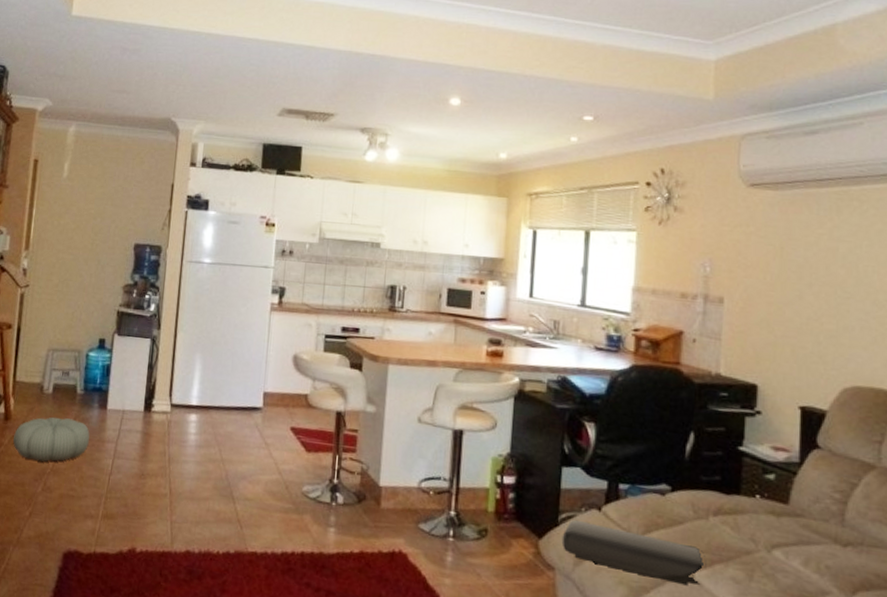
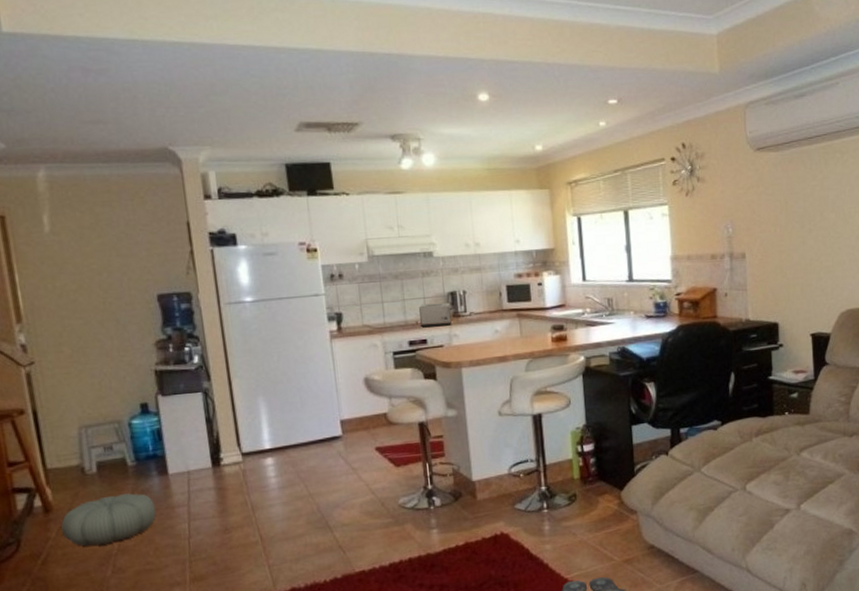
toaster: none [355,292,391,319] -> present [418,302,453,328]
cushion: present [561,519,707,586] -> none [639,465,754,499]

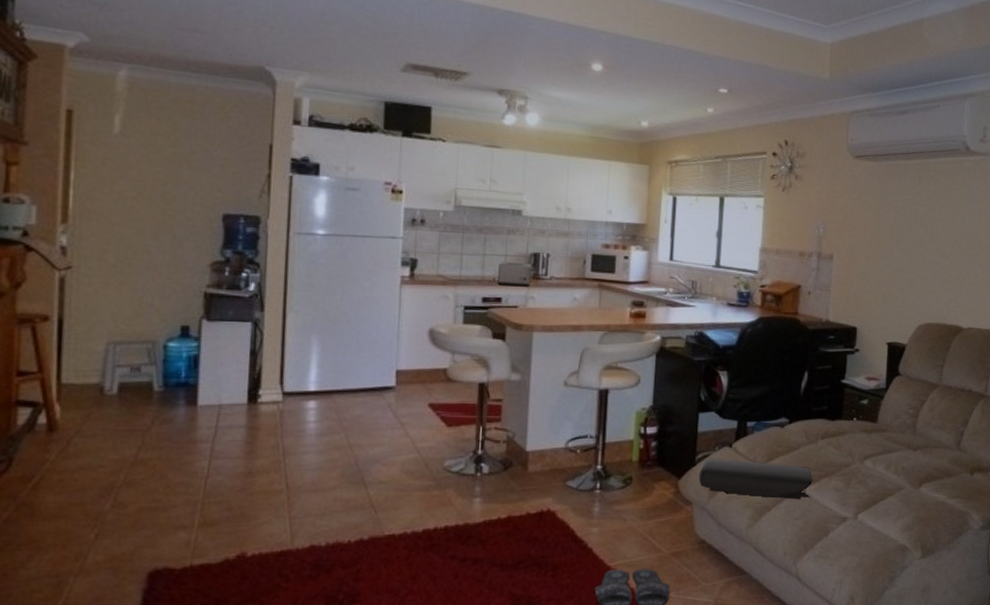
pouf: present [61,493,156,546] -> none [63,421,175,474]
cushion: none [639,465,754,499] -> present [698,458,816,500]

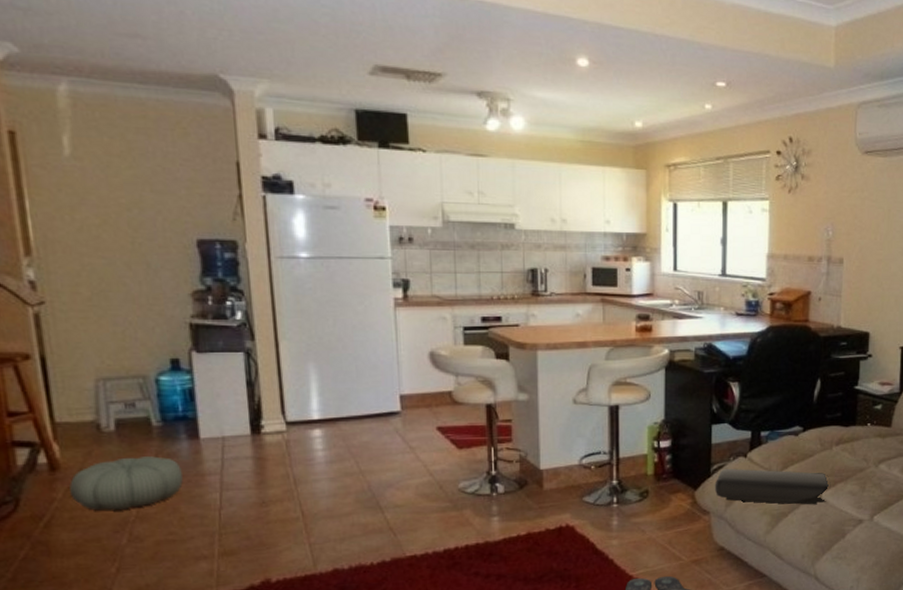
pouf: none [63,421,175,474] -> present [69,456,183,511]
toaster: present [497,261,534,287] -> none [494,279,533,304]

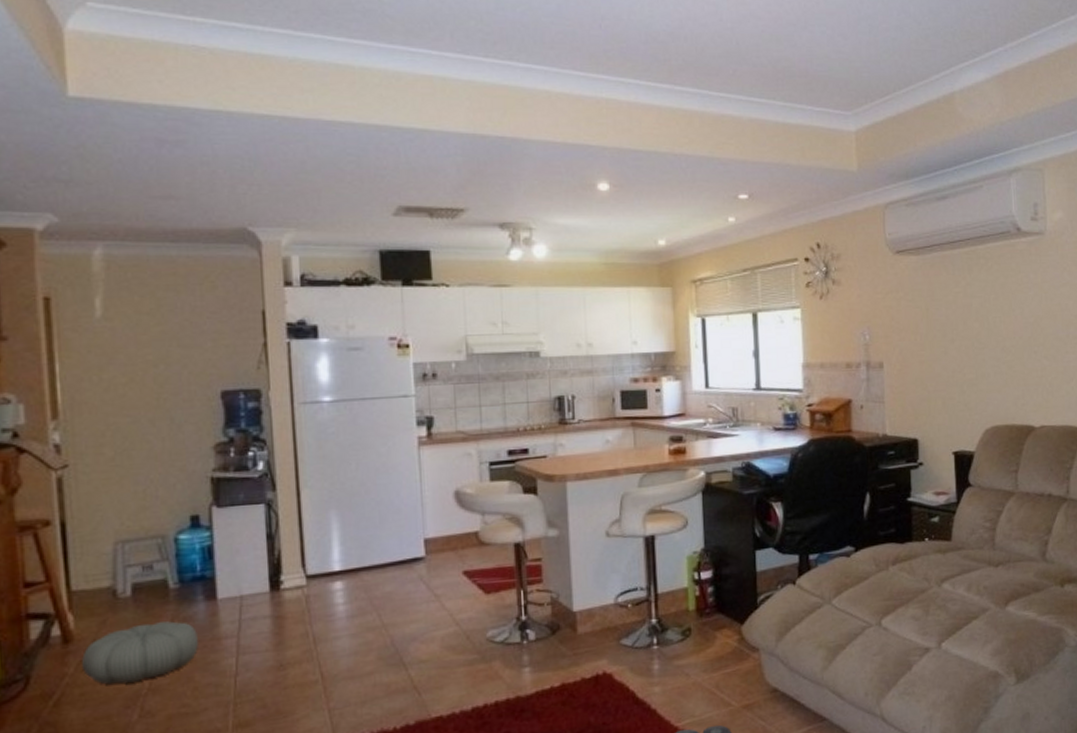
cushion: present [714,468,831,505] -> none [762,597,891,635]

